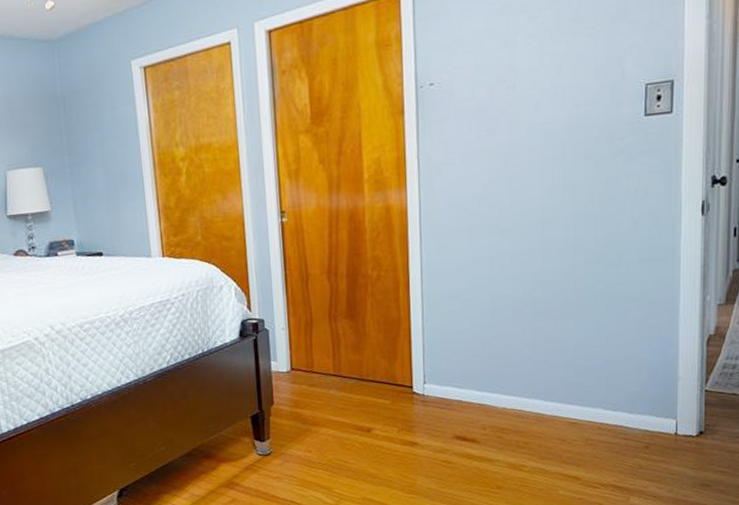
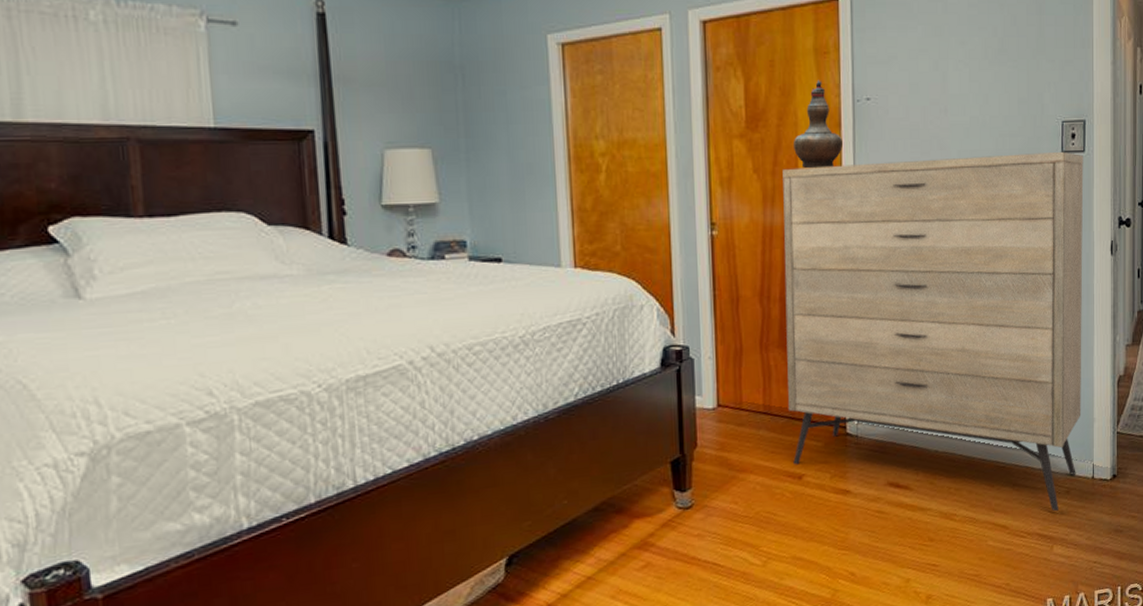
dresser: none [347,114,671,465] -> present [782,151,1084,512]
decorative vase: none [357,71,406,156] -> present [794,79,842,169]

